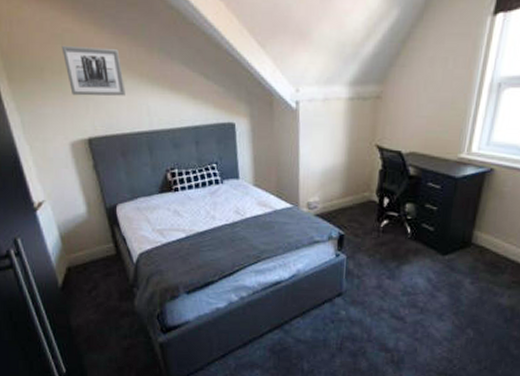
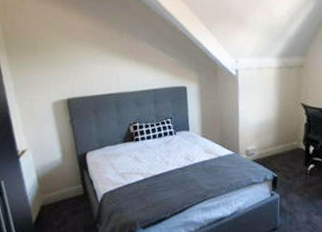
wall art: present [61,45,125,96] -> none [51,28,100,66]

